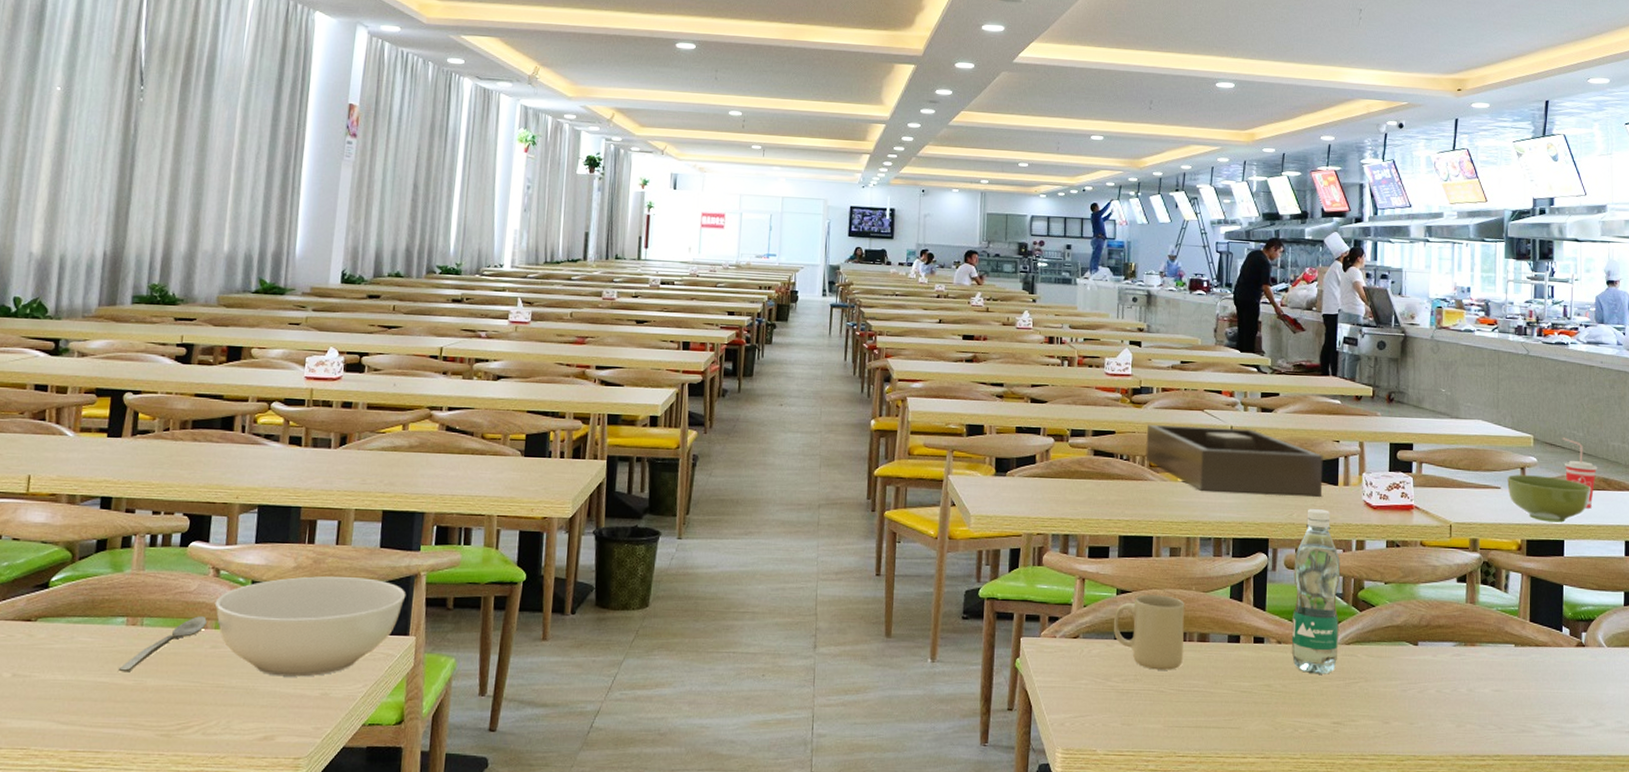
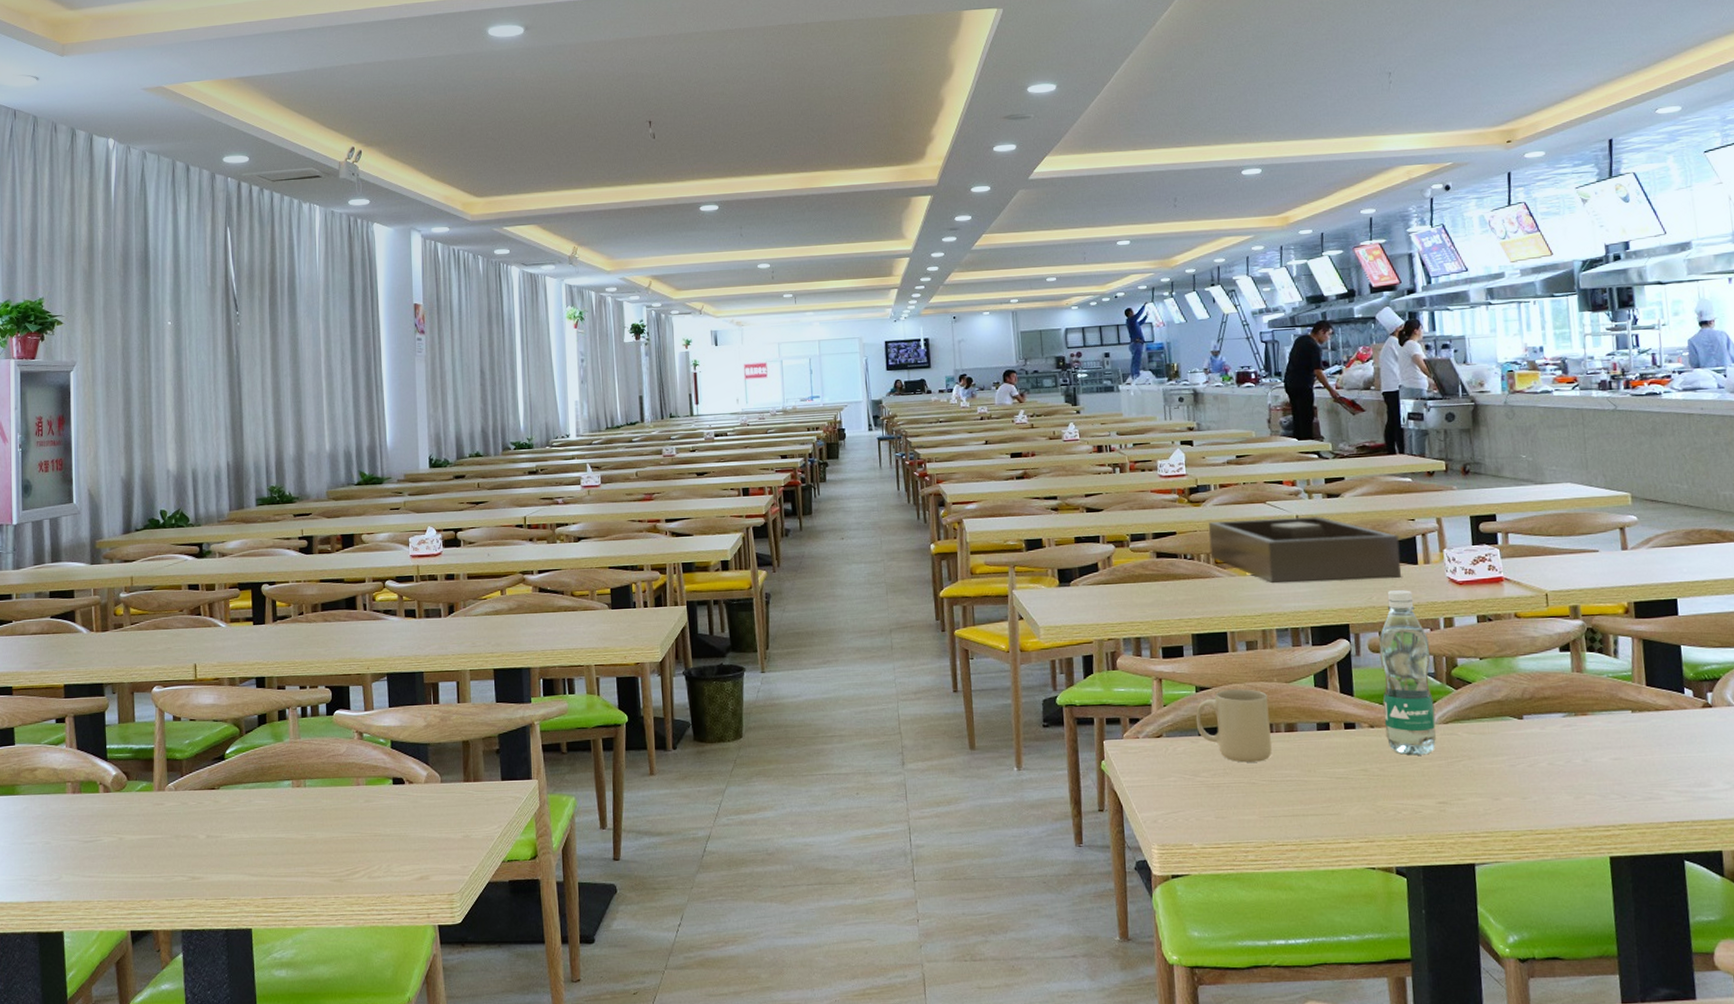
spoon: present [118,616,208,672] -> none [291,775,359,828]
bowl: present [214,576,407,677] -> none [362,730,525,823]
bowl: present [1507,474,1591,523] -> none [1605,534,1703,582]
beverage cup: present [1561,437,1598,509] -> none [1663,492,1709,564]

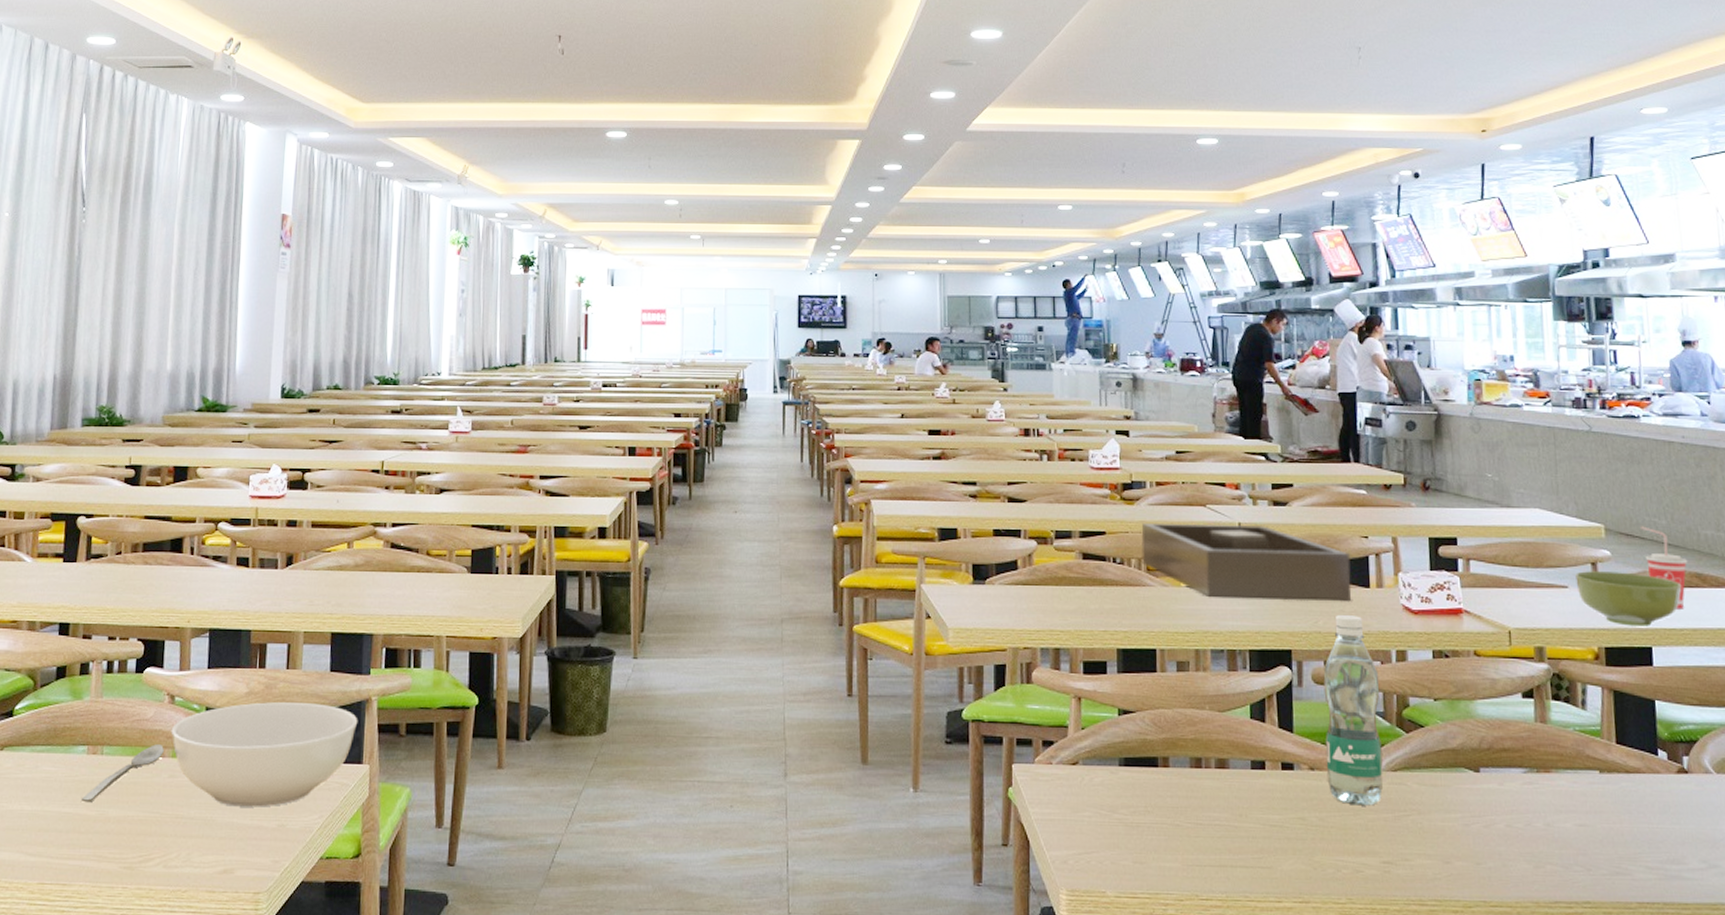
spoon: none [291,775,359,828] -> present [81,744,165,803]
bowl: none [362,730,525,823] -> present [171,702,358,807]
cup: present [1195,689,1272,763] -> none [1116,715,1200,801]
bowl: none [1605,534,1703,582] -> present [1575,571,1682,626]
beverage cup: none [1663,492,1709,564] -> present [1639,526,1688,610]

